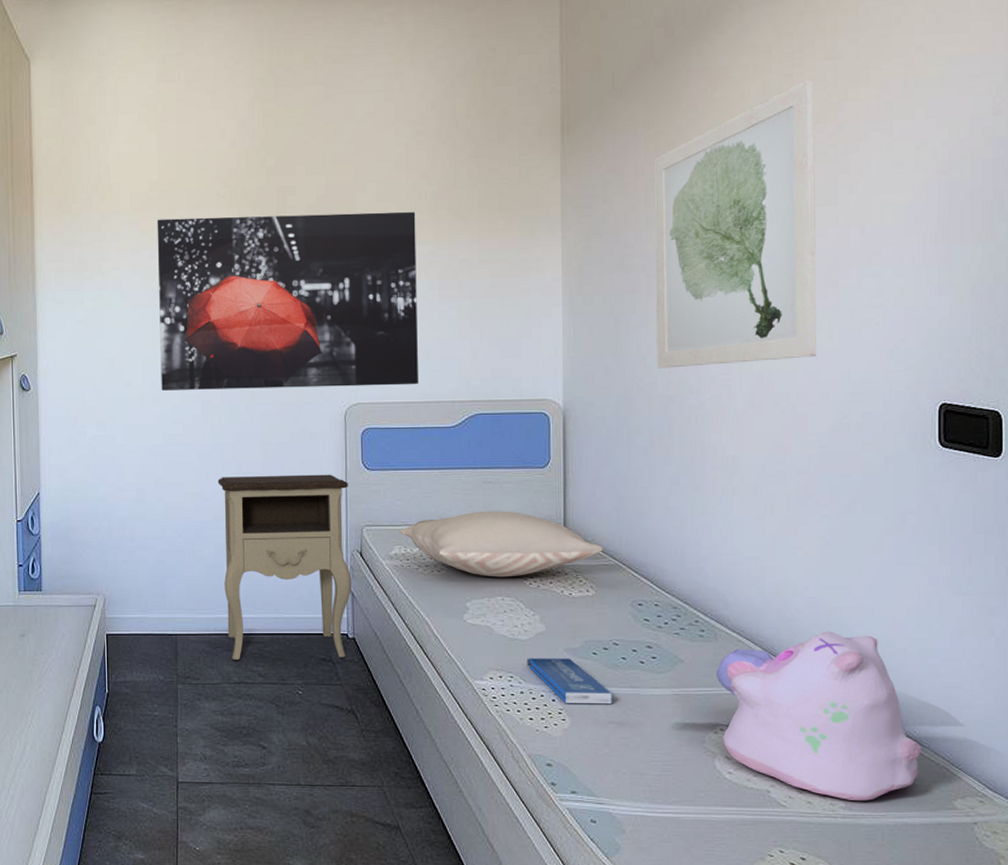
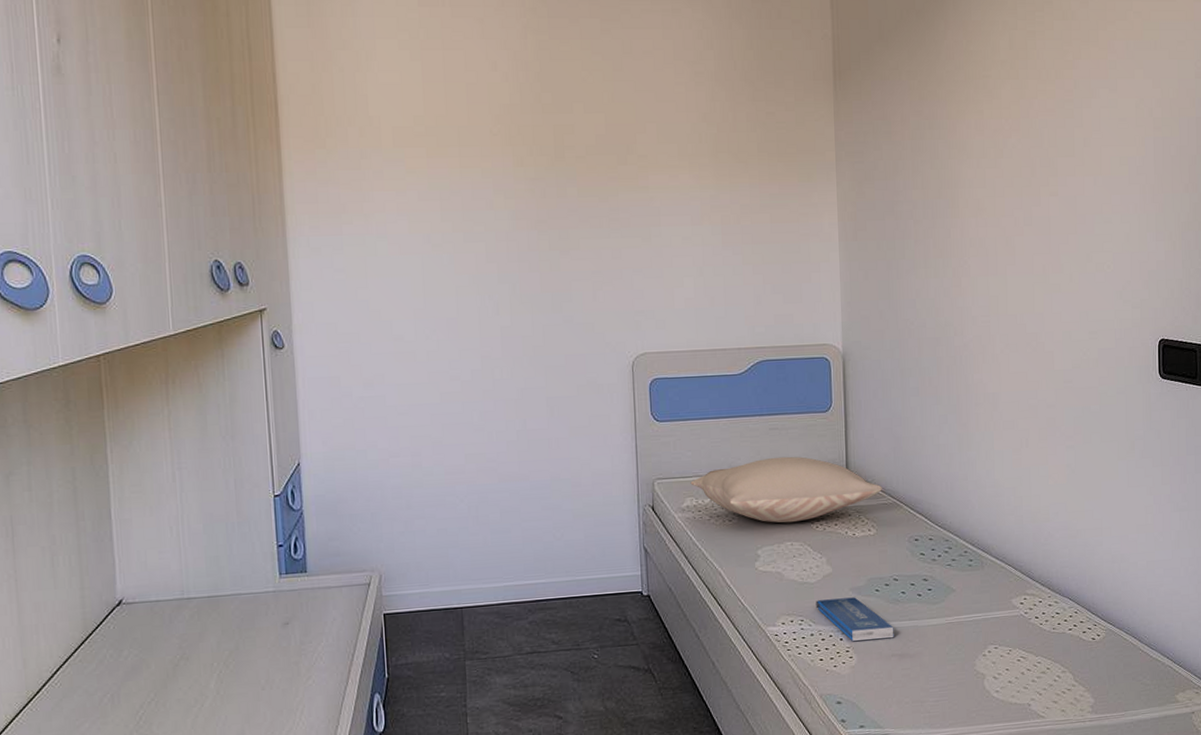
wall art: present [157,211,419,390] -> none [424,154,706,345]
nightstand: present [217,474,352,660] -> none [501,427,645,629]
wall art: present [653,80,816,369] -> none [918,38,1060,312]
plush toy: present [716,631,921,802] -> none [983,552,1151,705]

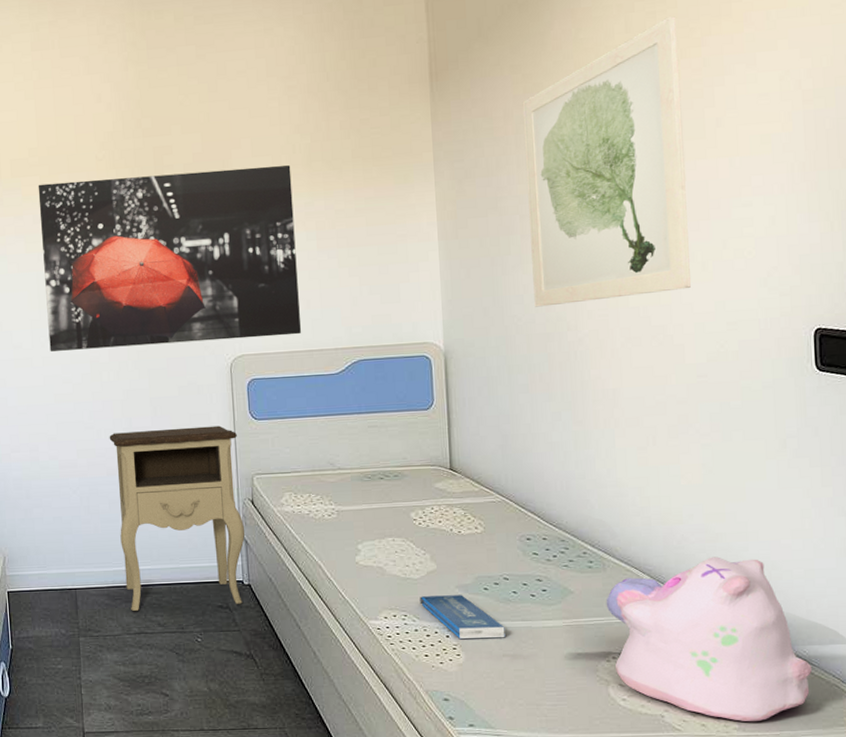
wall art: none [424,154,706,345] -> present [38,165,302,352]
nightstand: none [501,427,645,629] -> present [109,425,245,611]
pillow: present [690,456,883,523] -> none [289,453,491,519]
wall art: none [918,38,1060,312] -> present [522,16,691,307]
plush toy: none [983,552,1151,705] -> present [606,557,812,722]

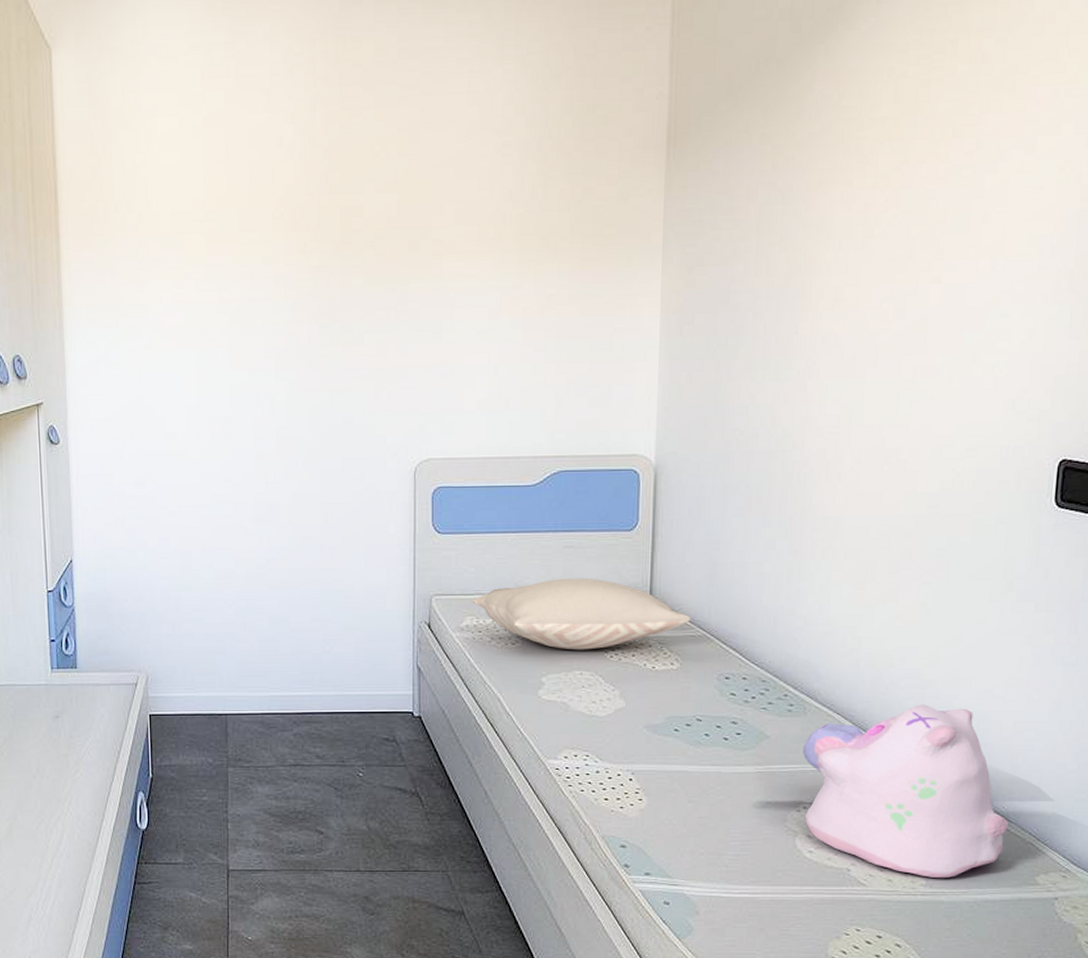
wall art: present [38,165,302,352] -> none [202,237,499,444]
nightstand: present [109,425,245,611] -> none [272,538,419,741]
pillow: none [289,453,491,519] -> present [471,578,692,650]
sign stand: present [419,595,505,640] -> none [604,735,693,784]
wall art: present [522,16,691,307] -> none [759,87,952,420]

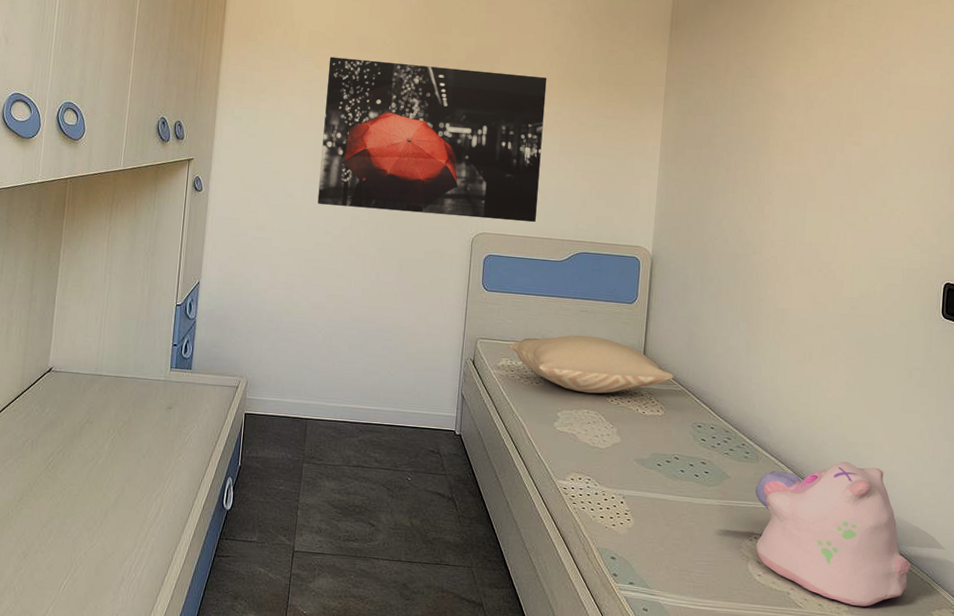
wall art: none [202,237,499,444] -> present [317,56,547,223]

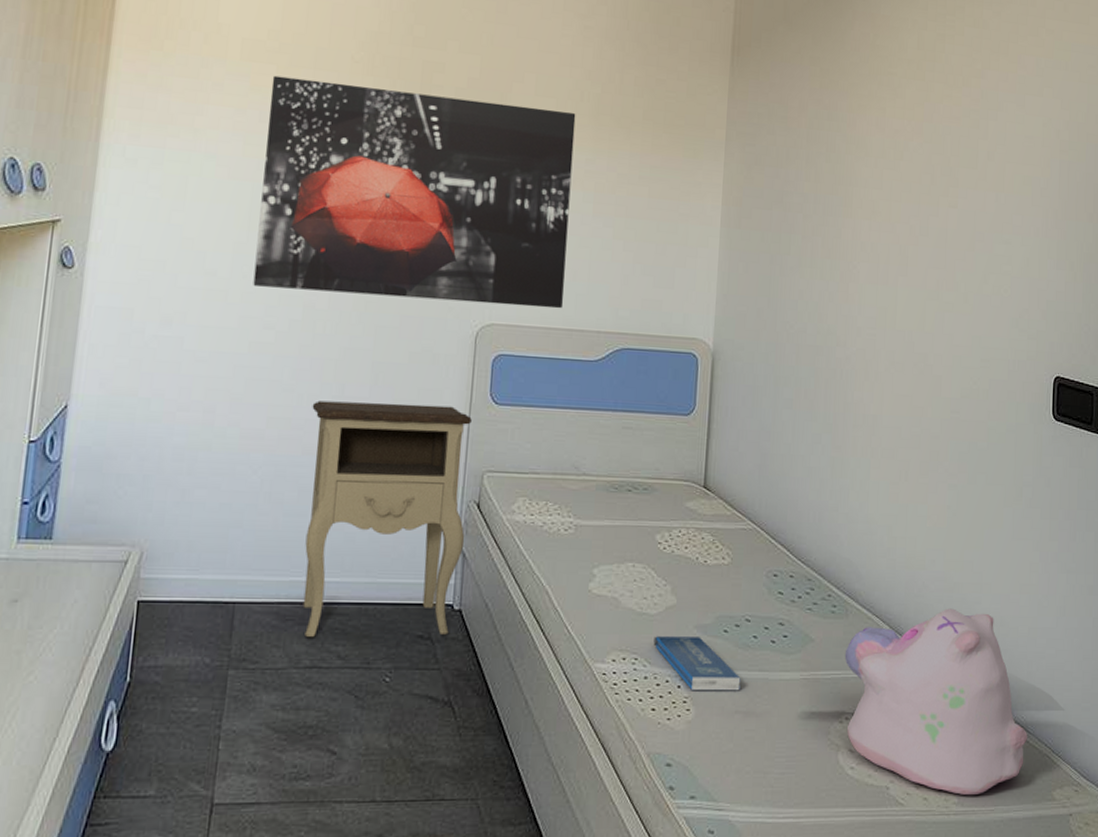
nightstand: none [352,284,469,451] -> present [303,400,472,637]
pillow: present [507,335,674,394] -> none [525,461,743,540]
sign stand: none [602,464,670,510] -> present [653,636,741,691]

